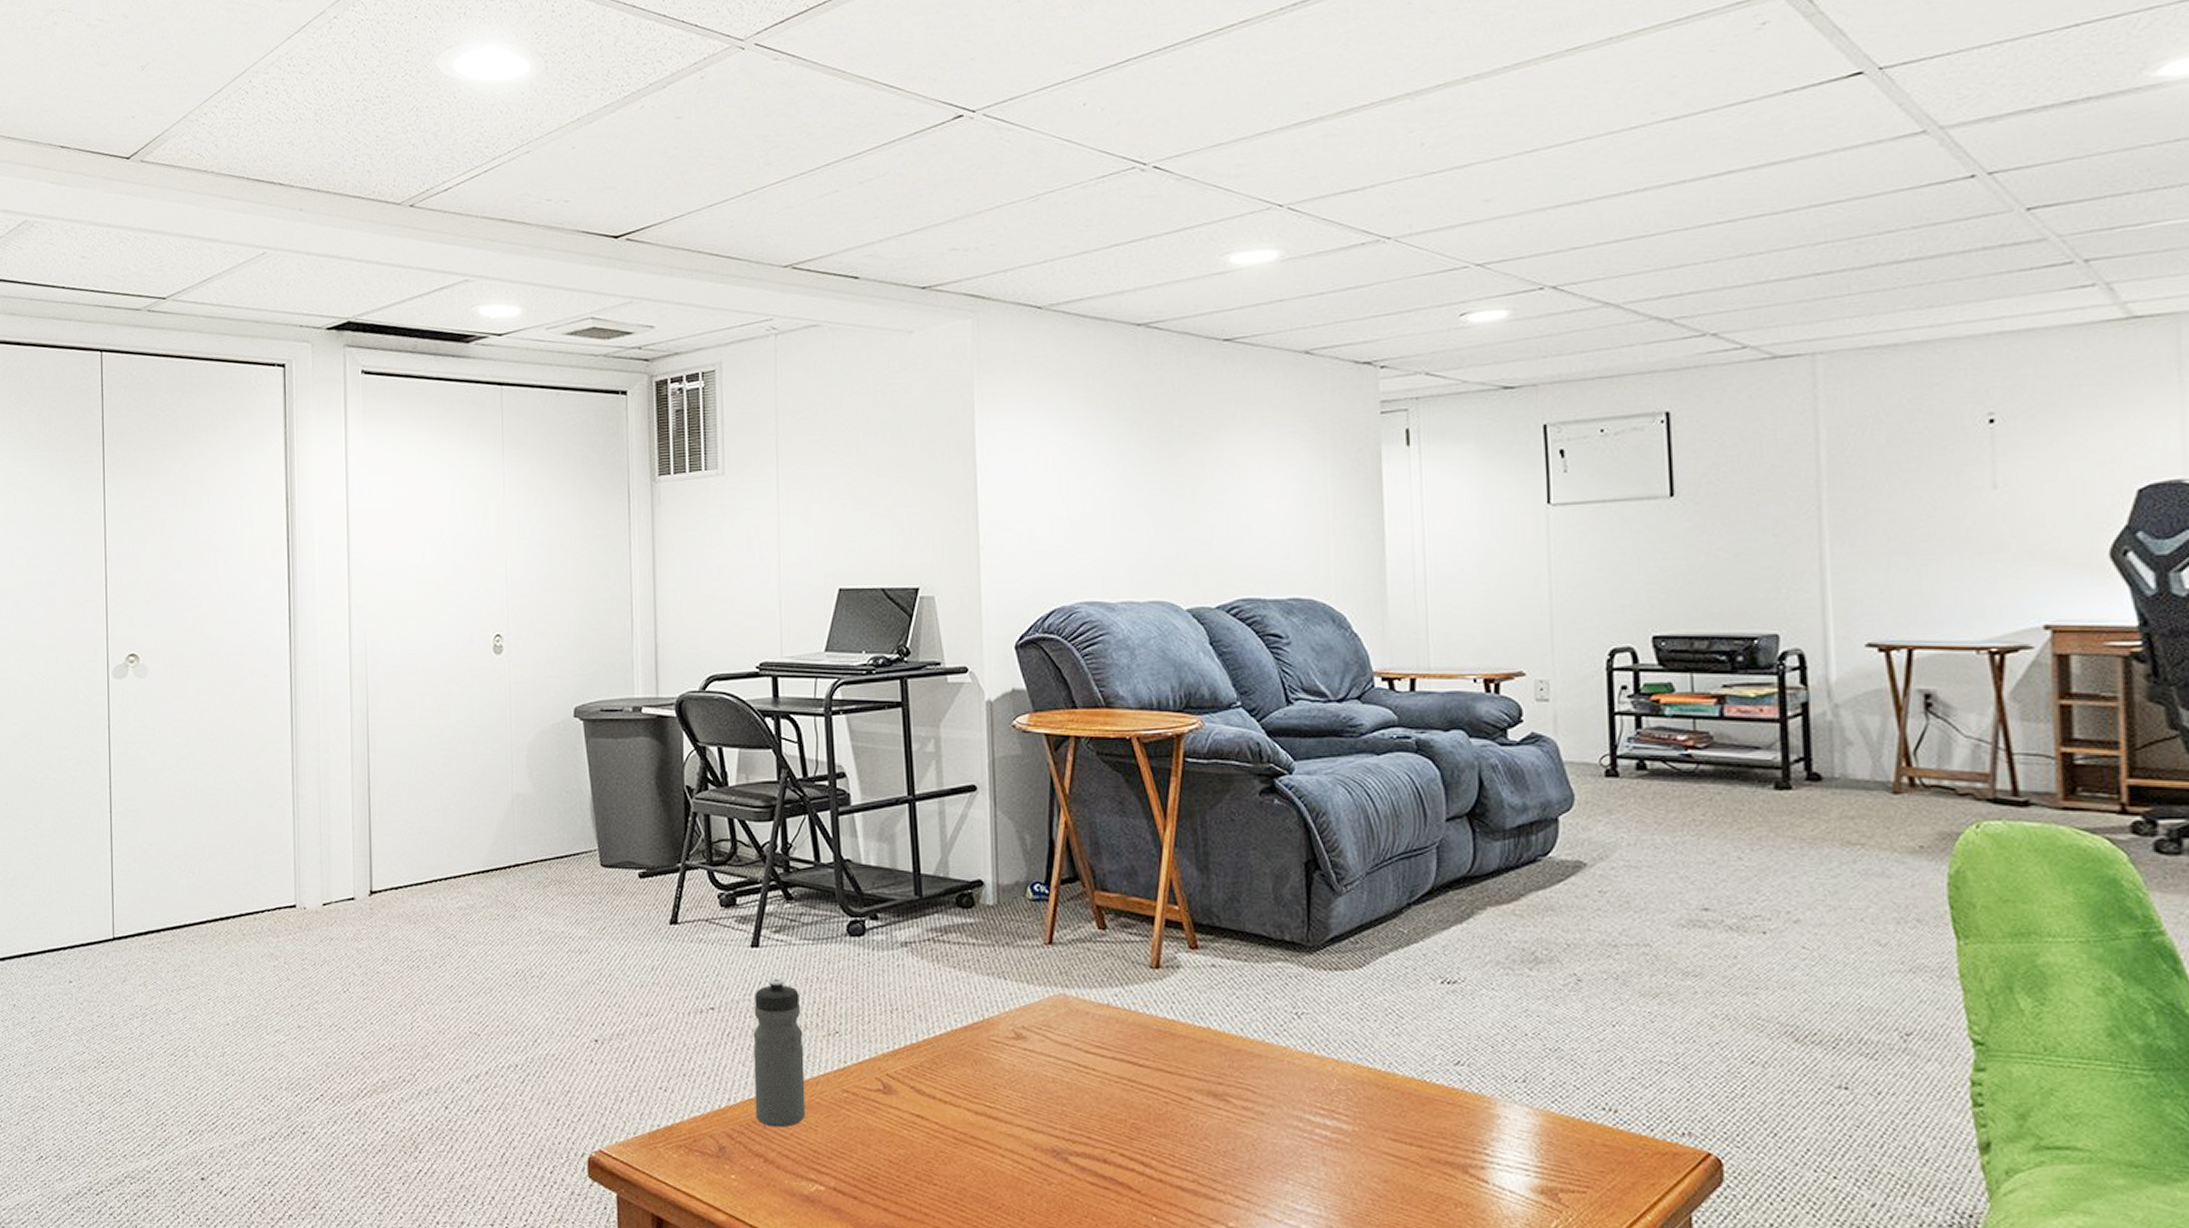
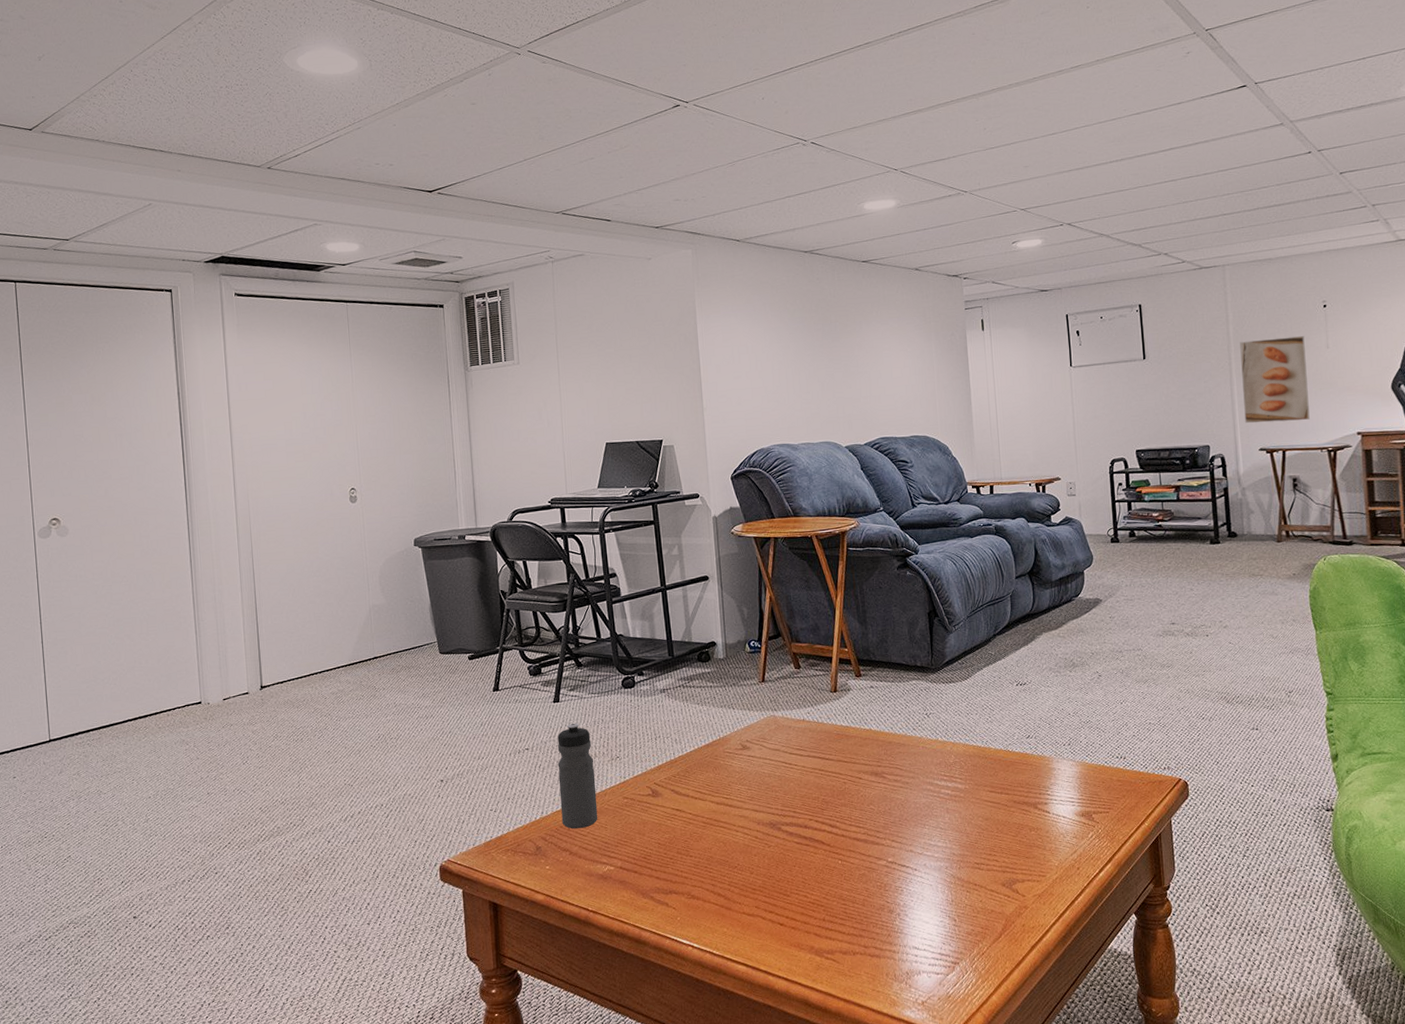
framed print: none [1837,468,1958,604] -> present [1240,336,1310,424]

